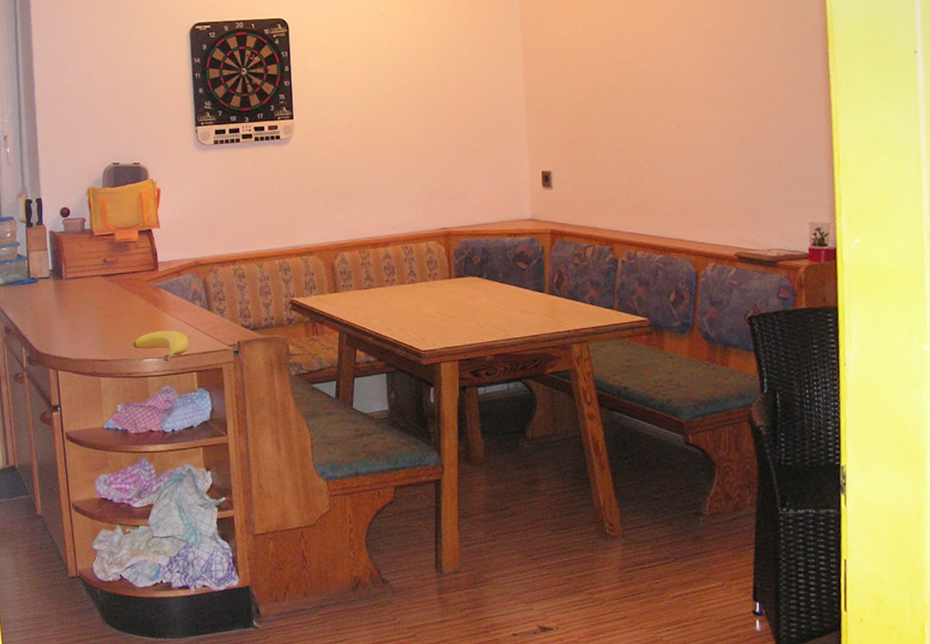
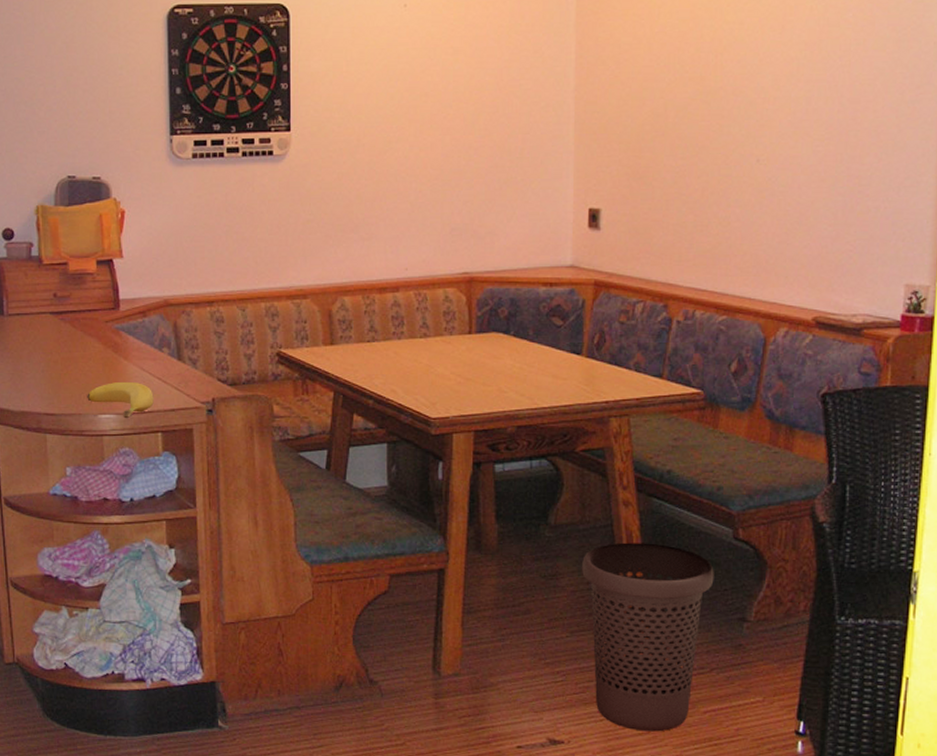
trash bin: none [557,450,671,617] -> present [582,542,714,732]

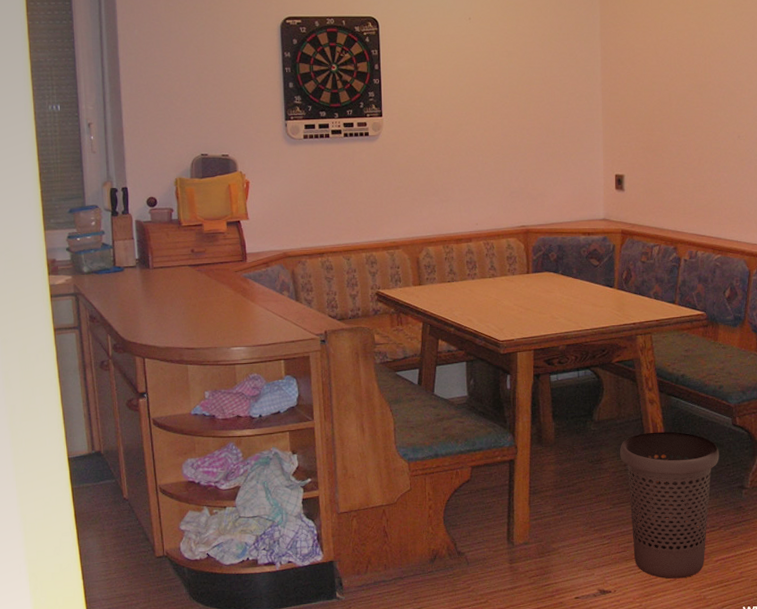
banana: present [87,381,154,419] -> none [221,319,277,350]

